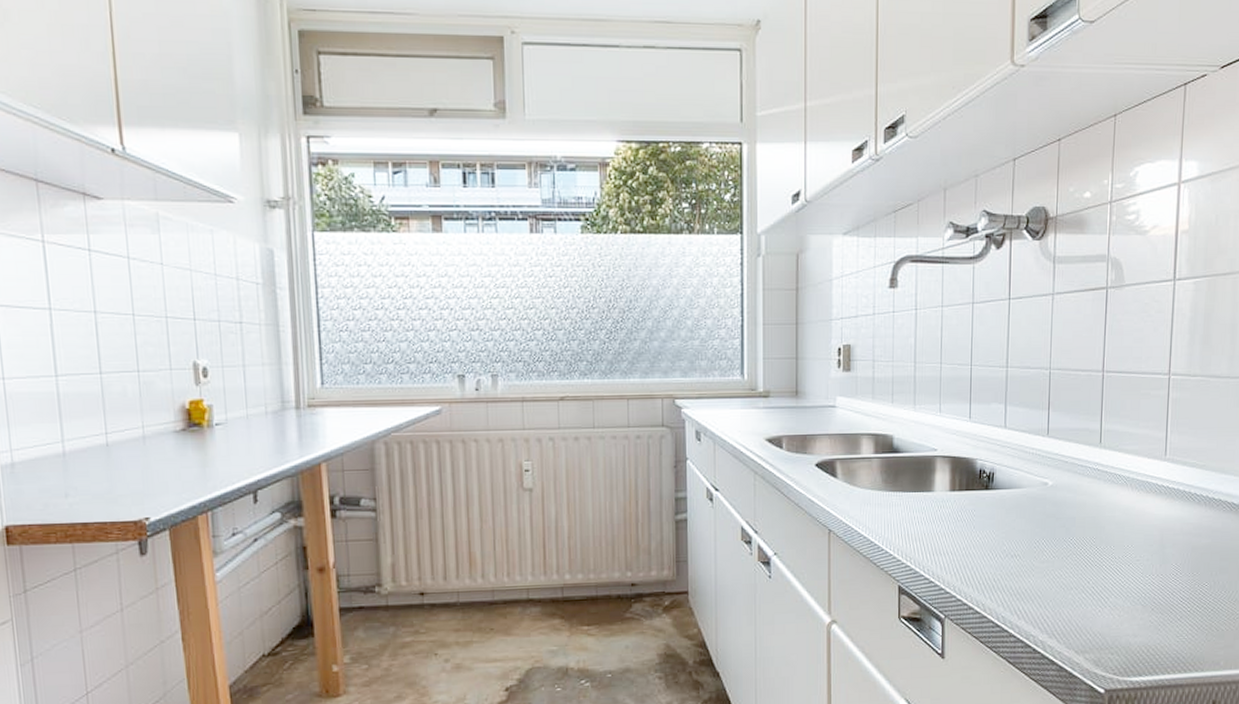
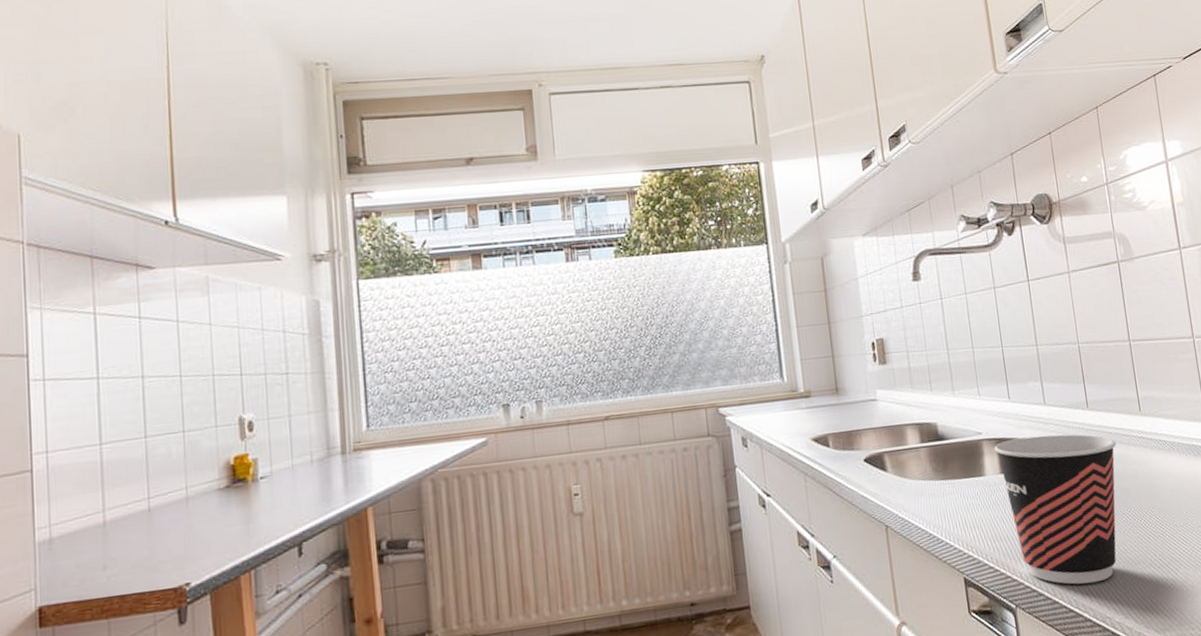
cup: none [947,458,1070,603] -> present [994,434,1117,585]

